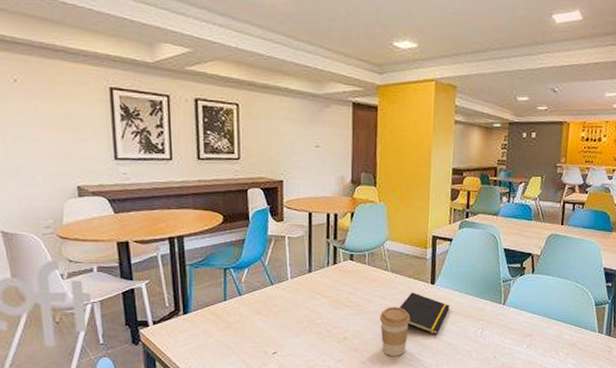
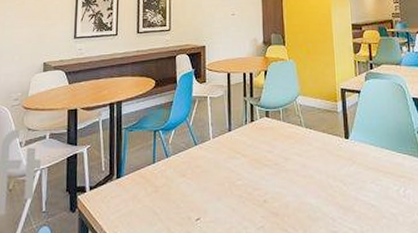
coffee cup: present [379,307,411,356] -> none [297,165,329,221]
notepad: present [399,292,450,334] -> none [316,148,367,195]

